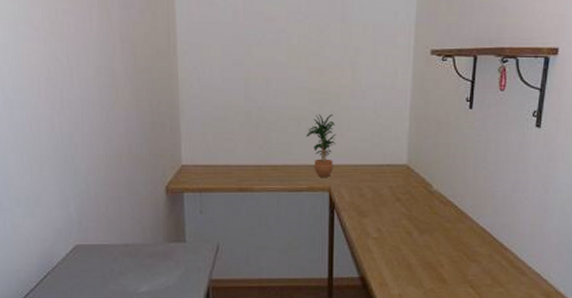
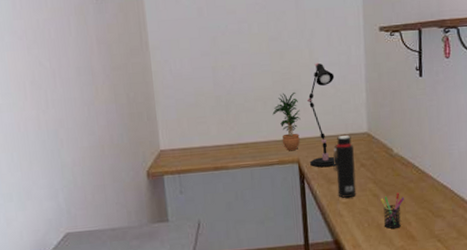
desk lamp: none [342,84,377,199] -> present [306,63,338,168]
water bottle: none [366,166,391,233] -> present [333,135,357,198]
pen holder: none [414,232,440,269] -> present [381,192,405,229]

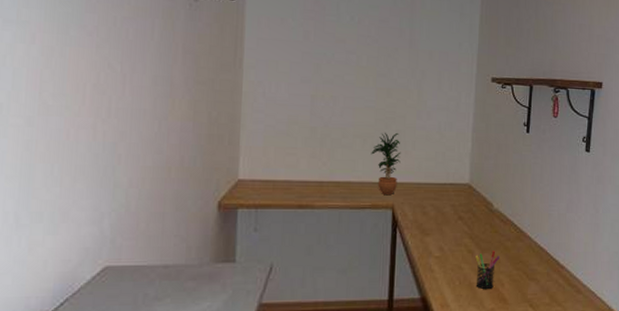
desk lamp: present [306,63,338,168] -> none [405,105,441,217]
water bottle: present [333,135,357,198] -> none [429,185,454,251]

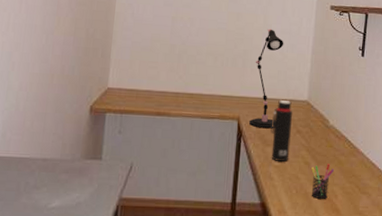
potted plant: present [371,132,401,194] -> none [221,51,247,107]
desk lamp: none [405,105,441,217] -> present [249,28,284,129]
water bottle: none [429,185,454,251] -> present [270,100,293,162]

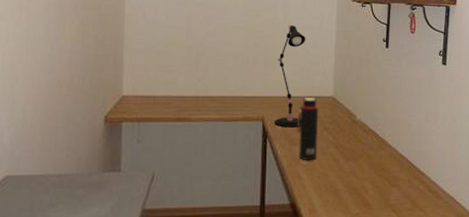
pen holder: present [311,164,335,199] -> none [340,159,364,195]

